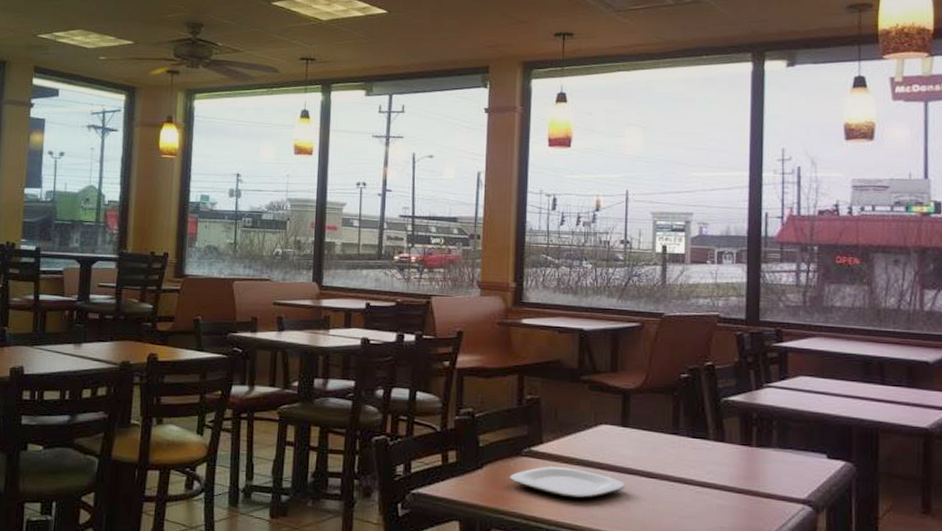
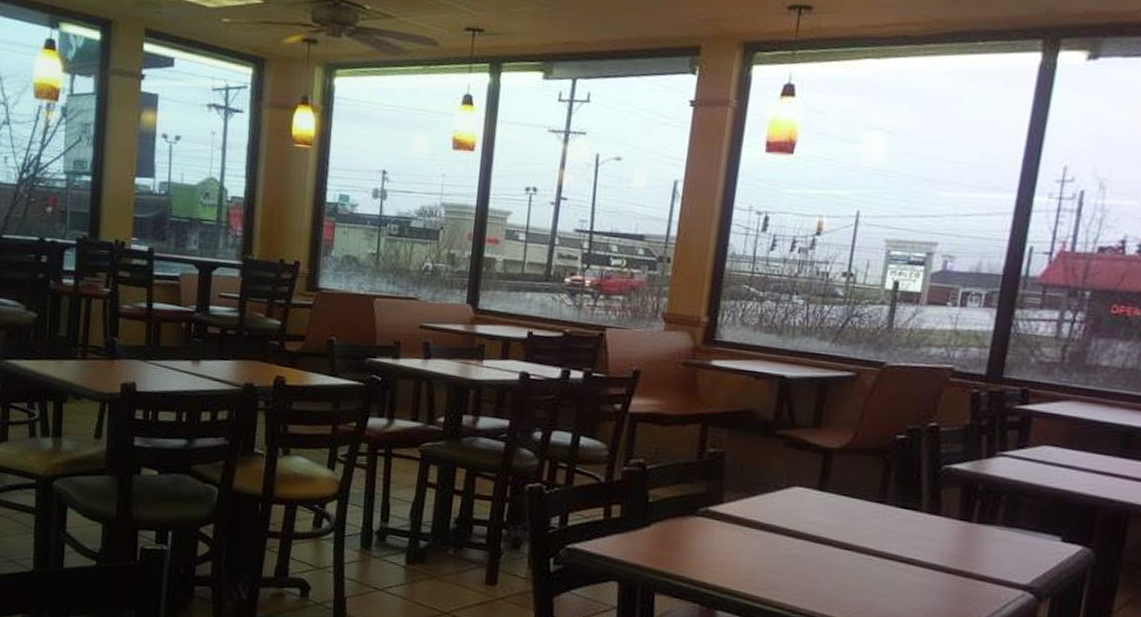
plate: present [509,466,626,499] -> none [680,528,816,567]

